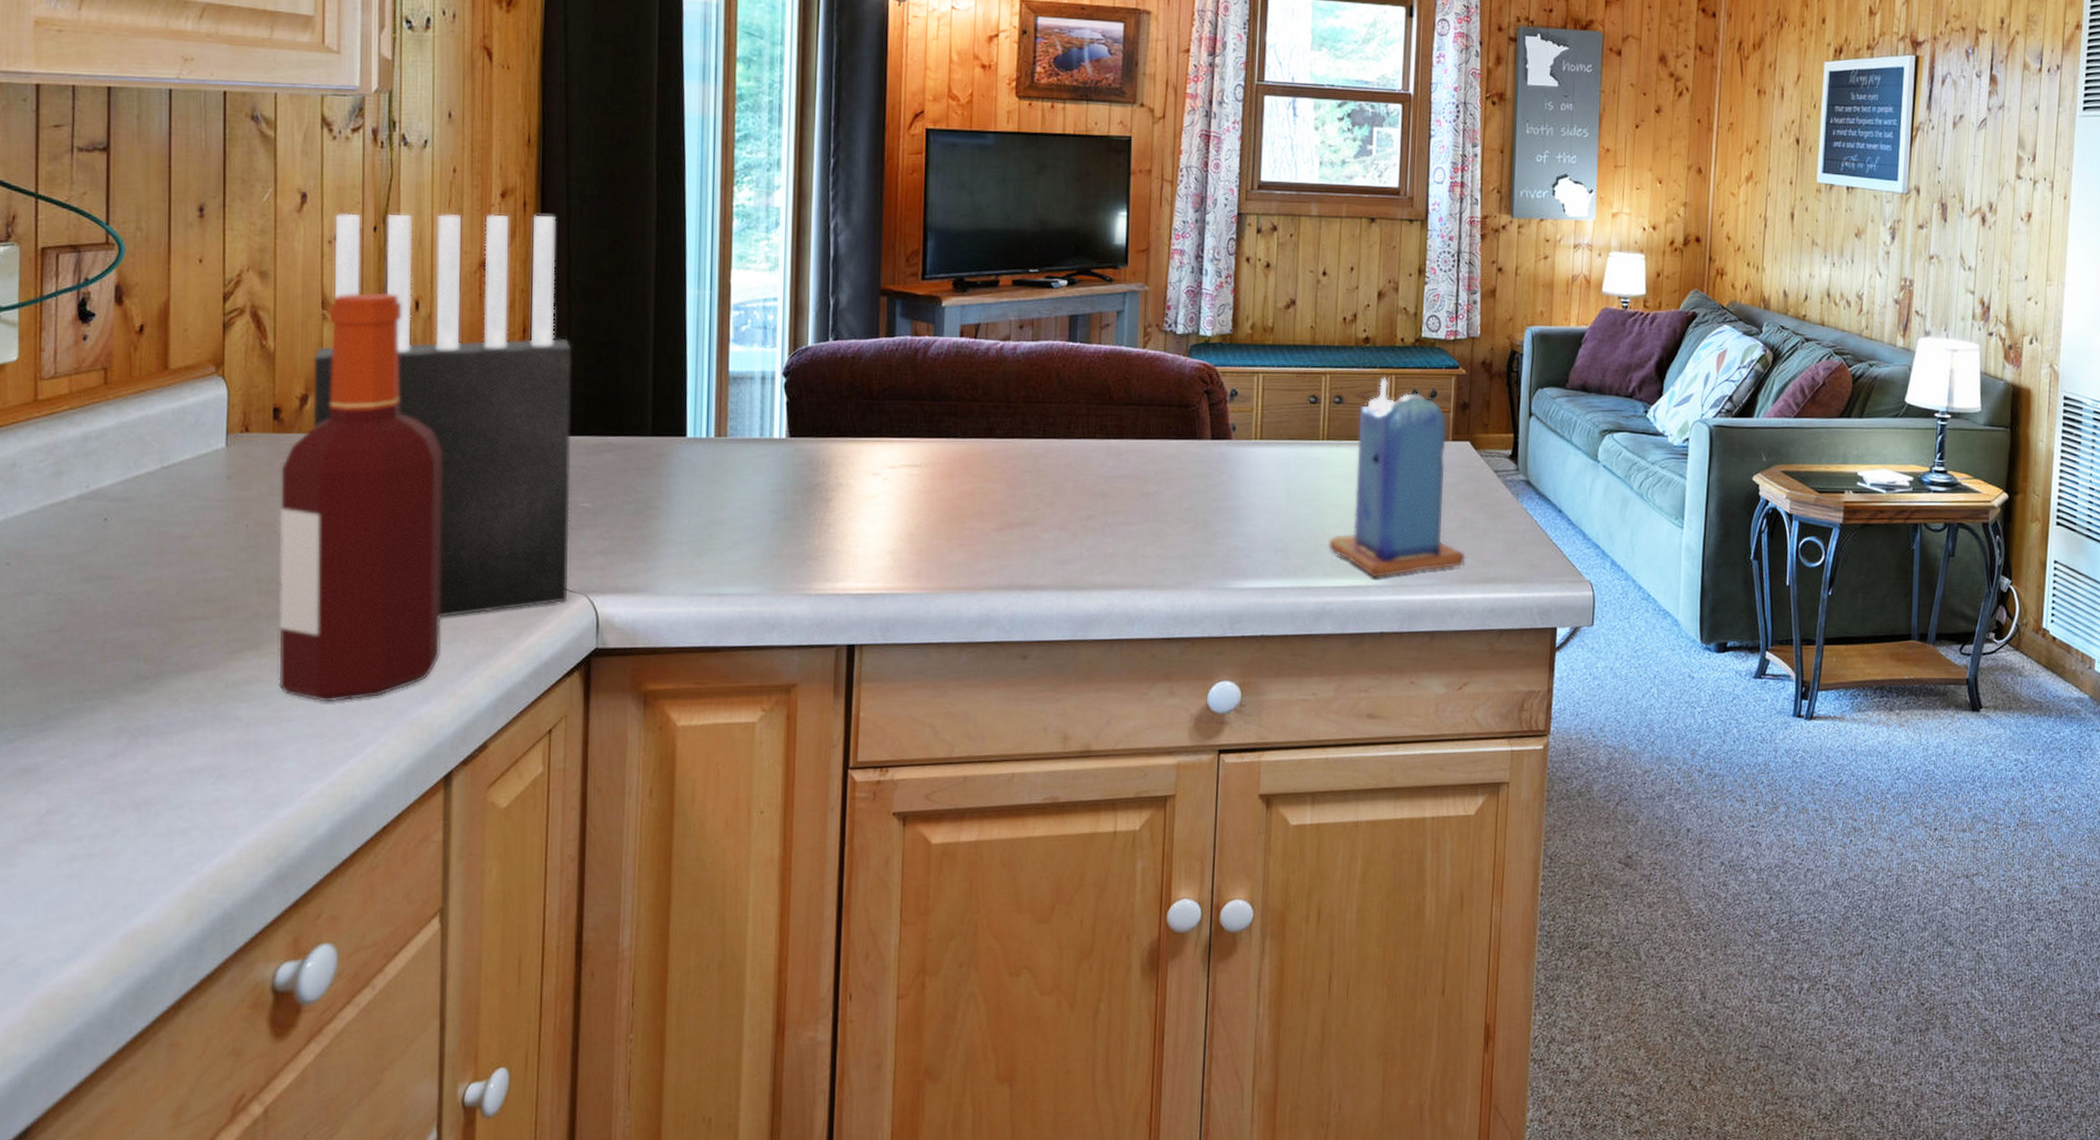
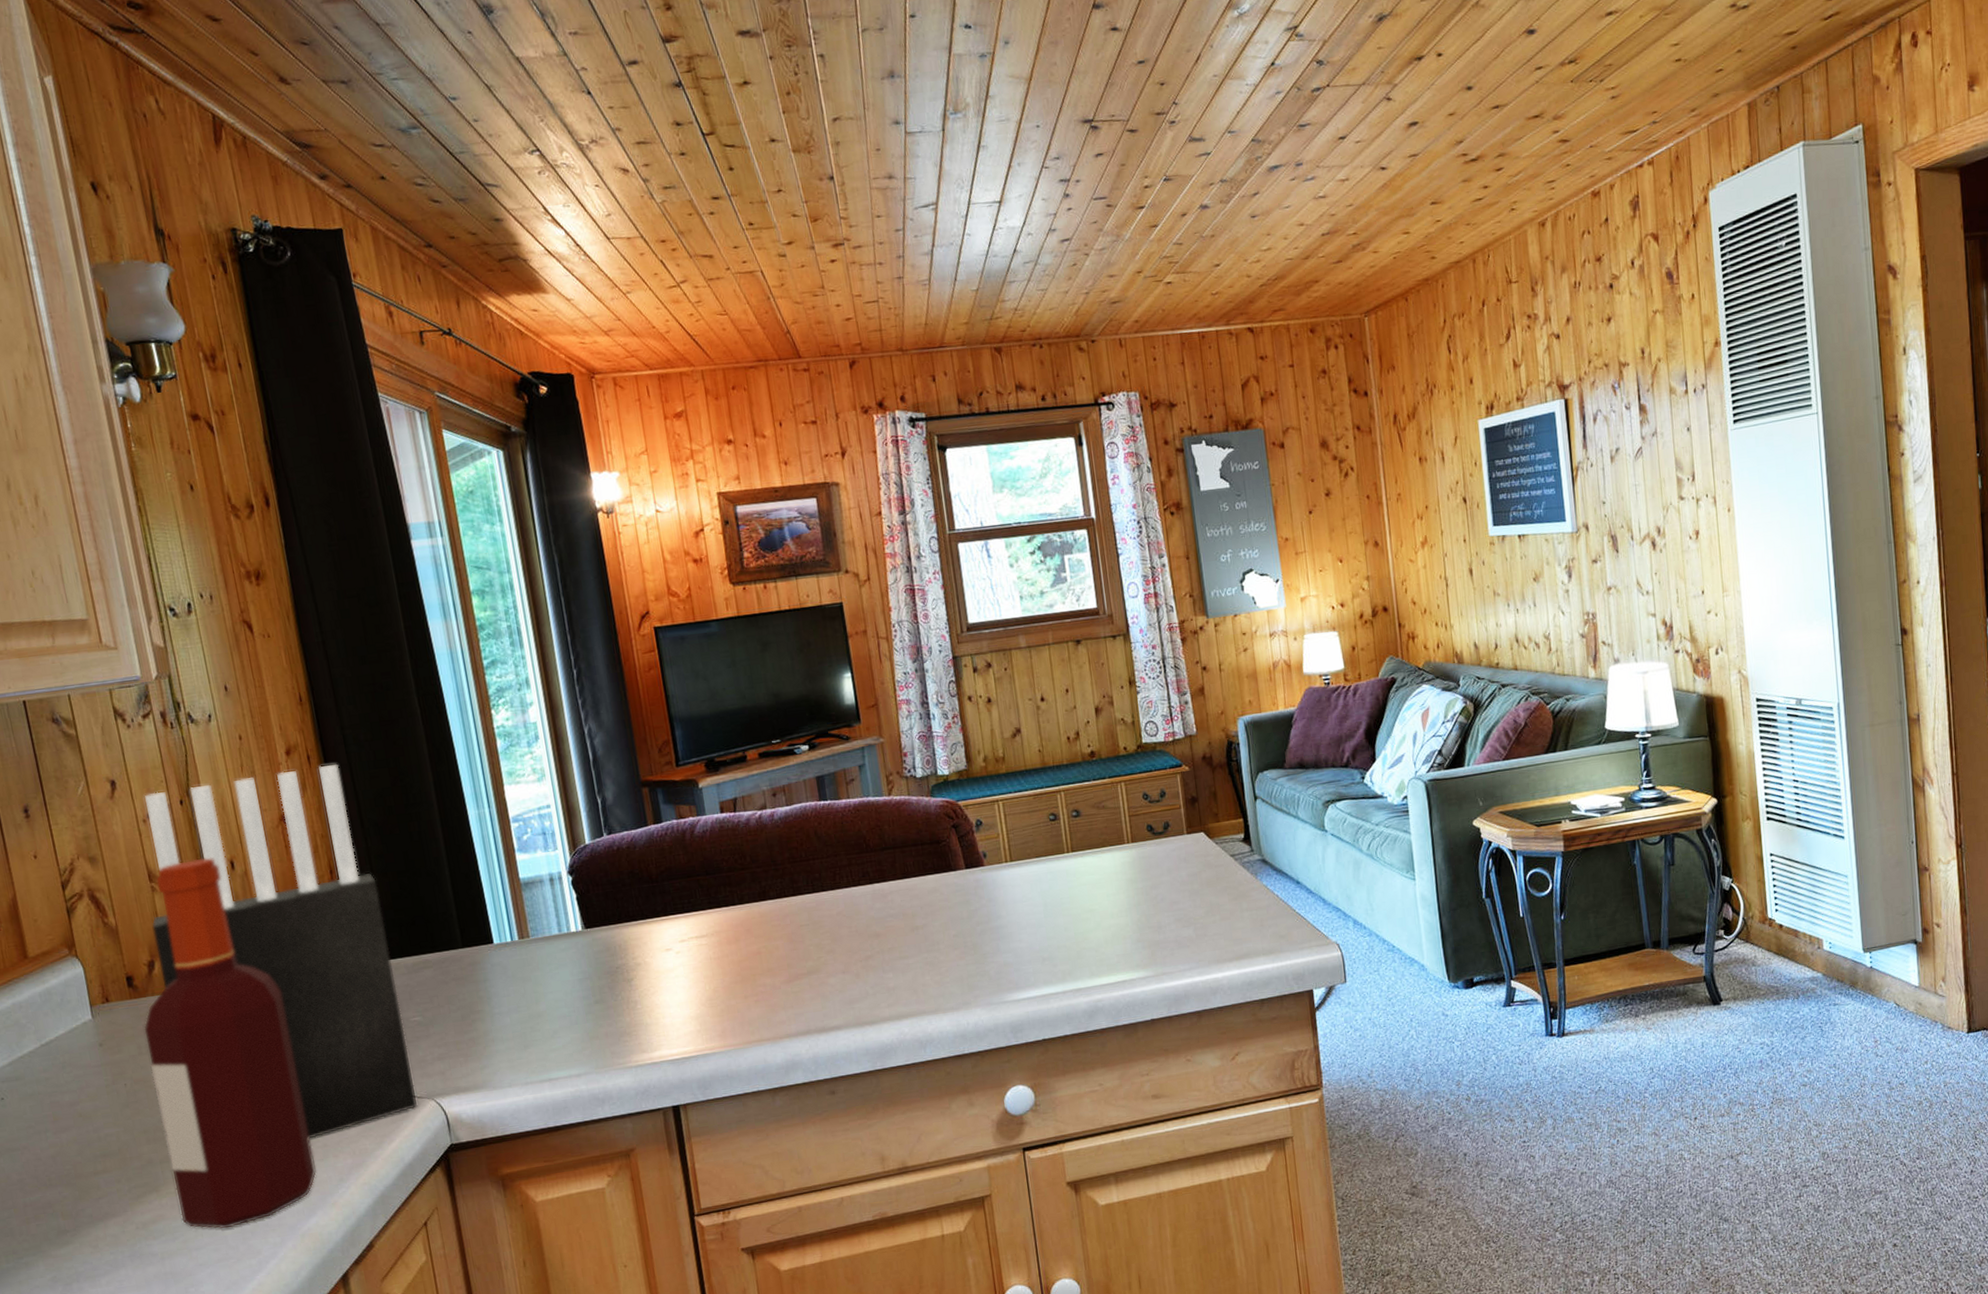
candle: present [1328,377,1466,578] -> none [1089,786,1218,971]

